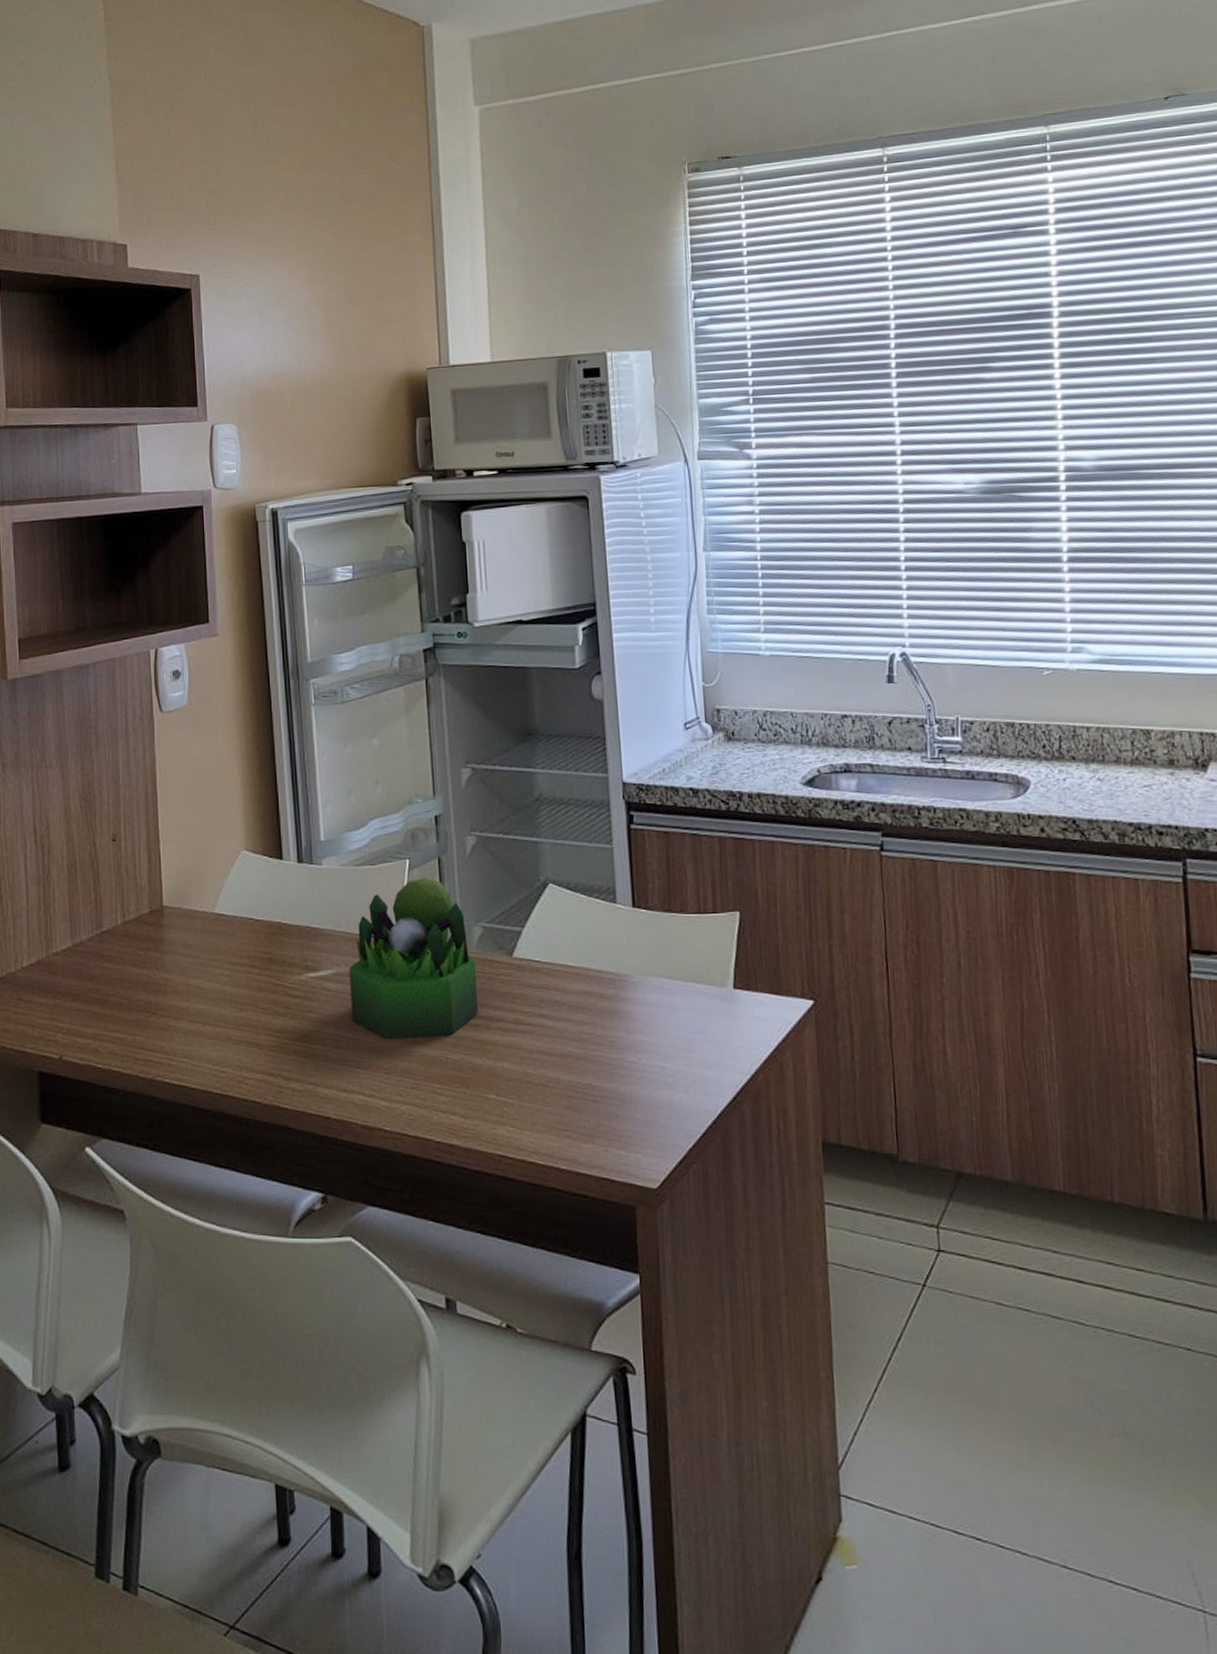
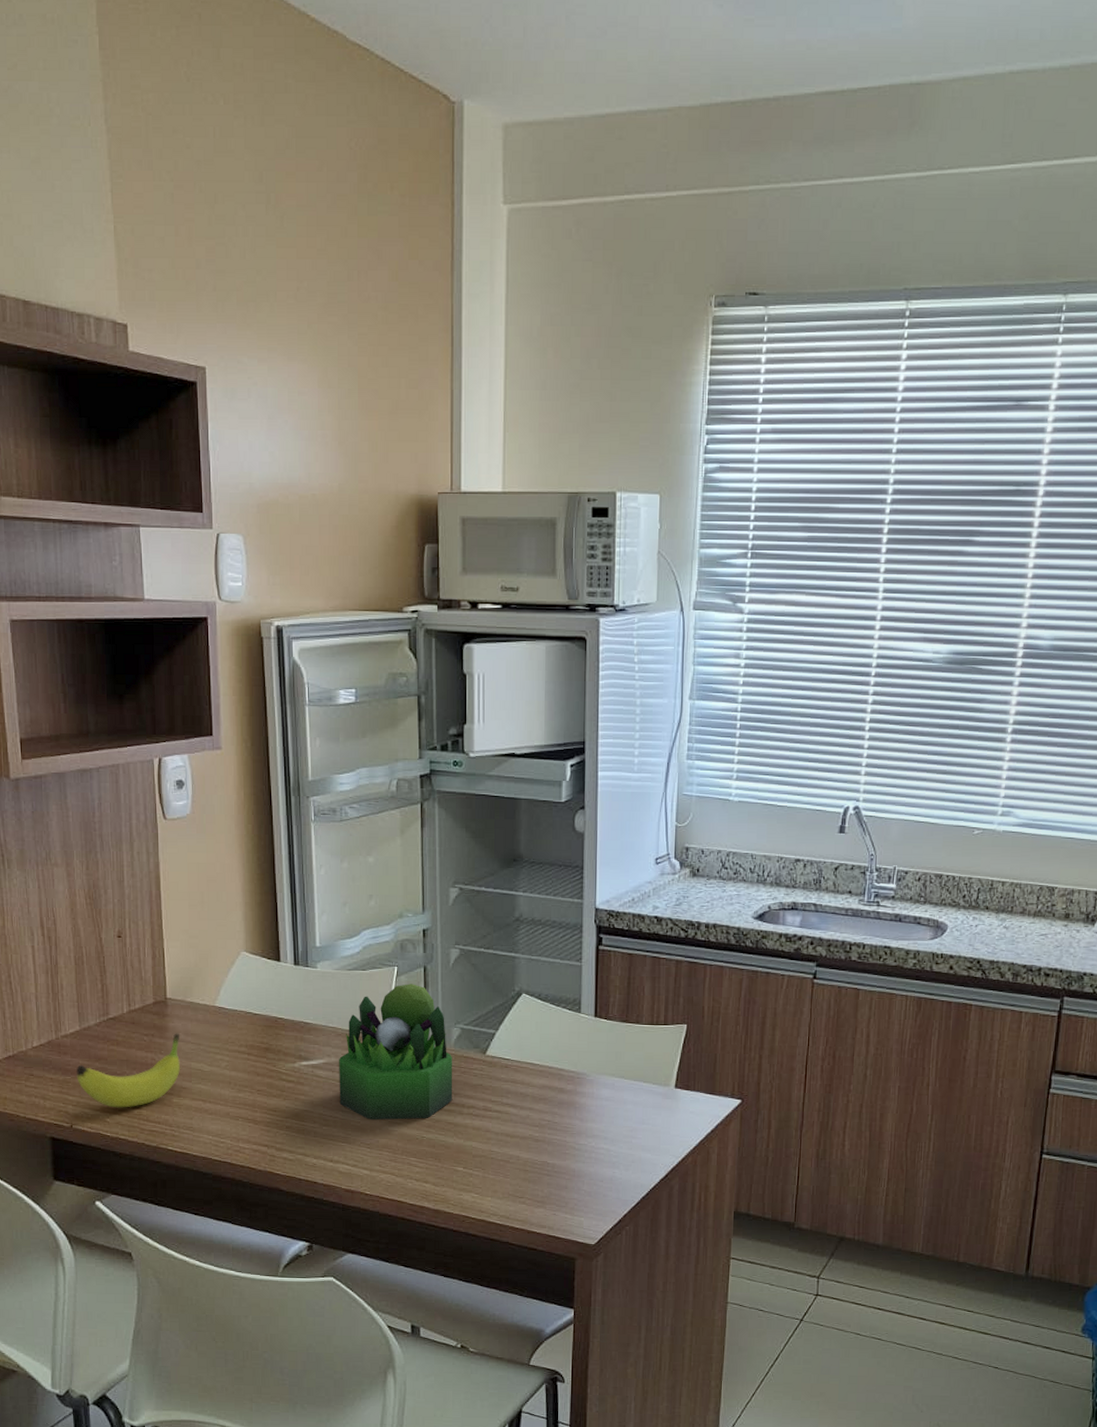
fruit: none [67,945,178,1035] -> present [76,1033,181,1108]

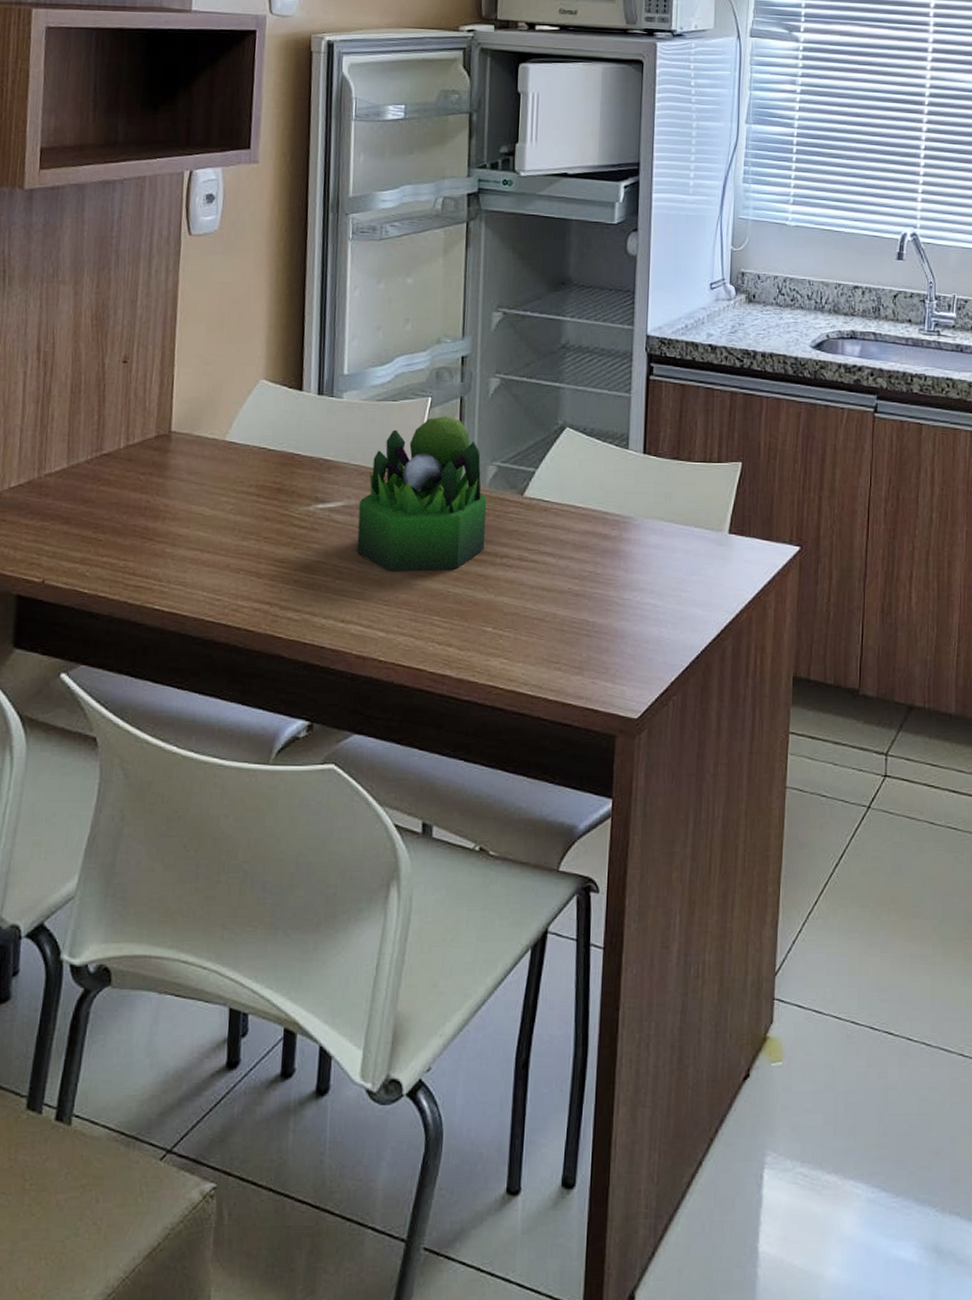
fruit: present [76,1033,181,1108] -> none [56,471,182,560]

